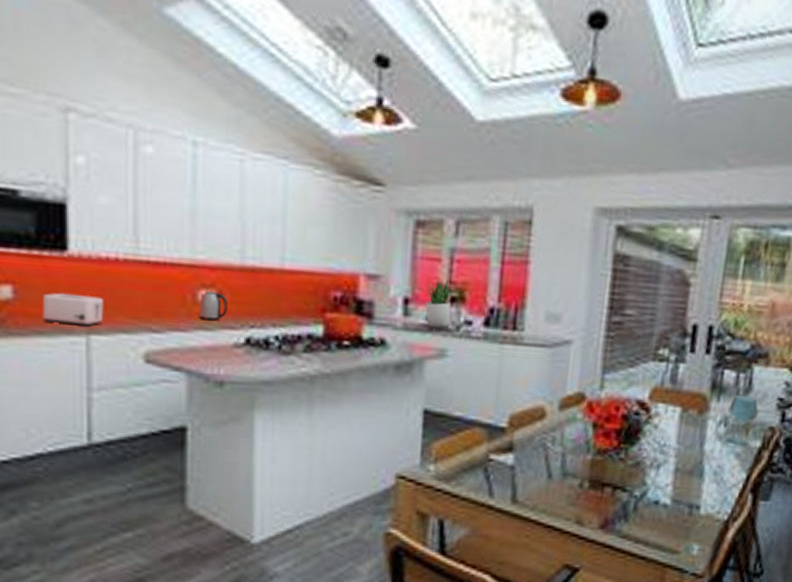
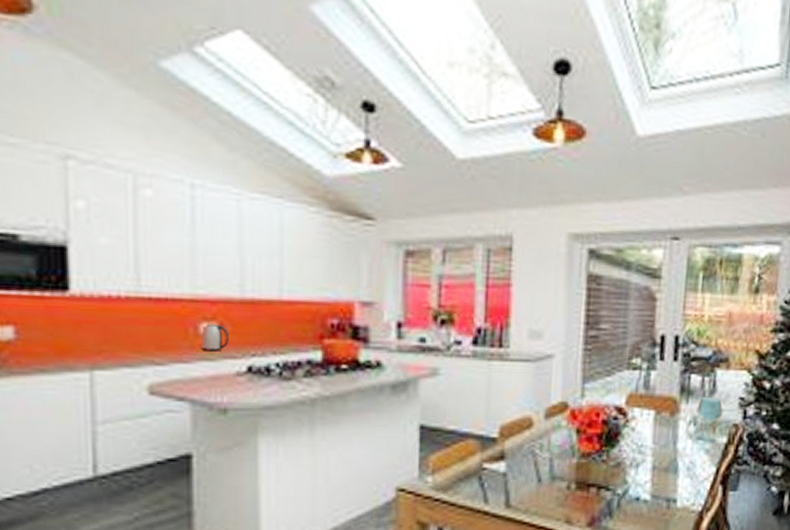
toaster: present [42,292,104,327] -> none [44,331,107,362]
planter: present [425,279,451,329] -> none [417,304,441,349]

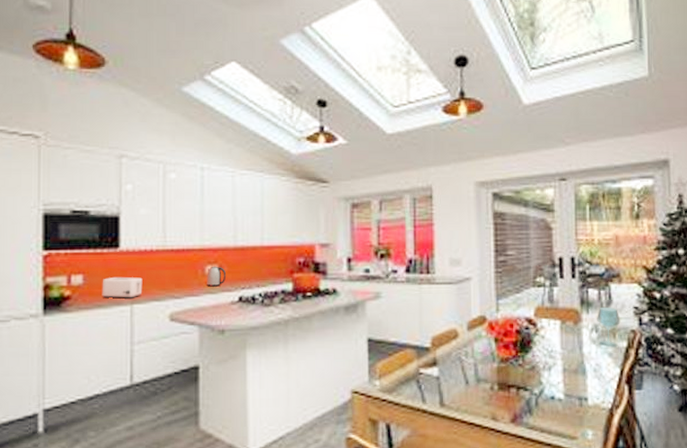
toaster: none [44,331,107,362] -> present [102,276,143,299]

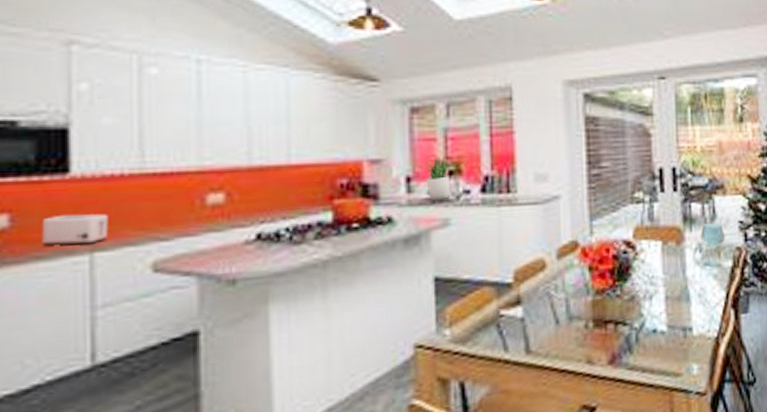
kettle: present [207,266,225,287] -> none [208,193,236,222]
planter: none [363,242,381,278] -> present [426,156,450,201]

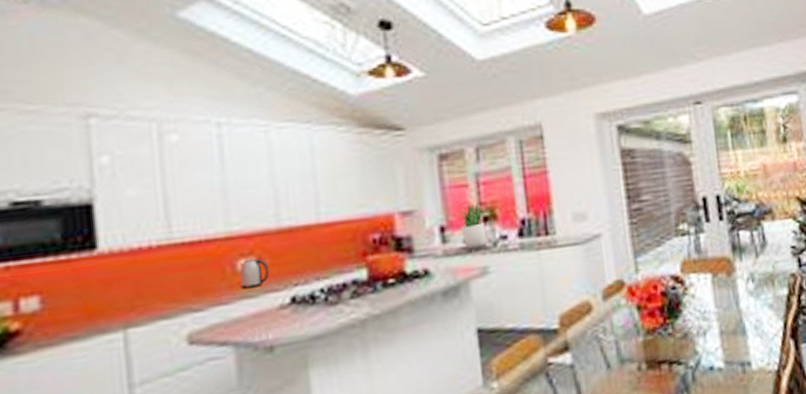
toaster: present [41,214,109,247] -> none [73,288,141,327]
kettle: none [208,193,236,222] -> present [239,258,269,289]
wine glass: present [701,222,725,269] -> none [752,250,778,299]

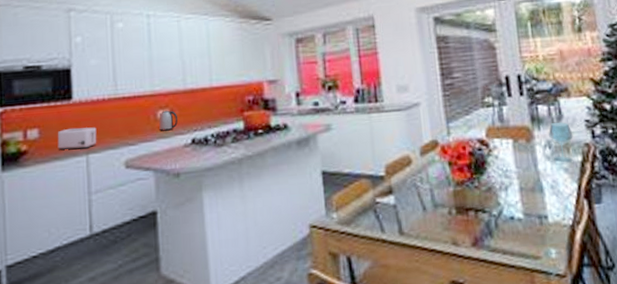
toaster: none [73,288,141,327] -> present [57,127,97,151]
planter: present [459,202,487,250] -> none [310,75,330,111]
wine glass: none [752,250,778,299] -> present [549,122,573,163]

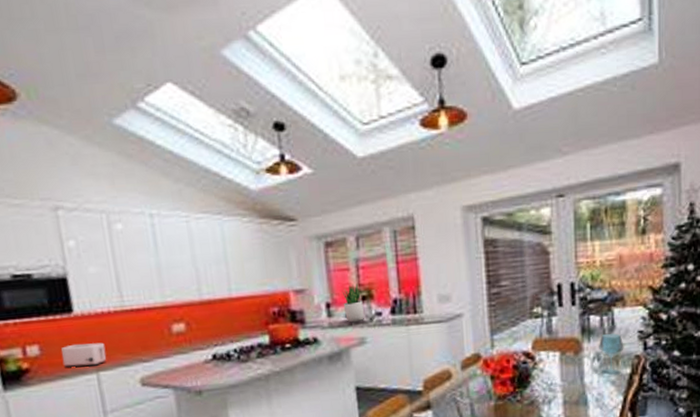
kettle: present [159,110,178,132] -> none [174,323,195,347]
planter: none [310,75,330,111] -> present [342,284,364,323]

